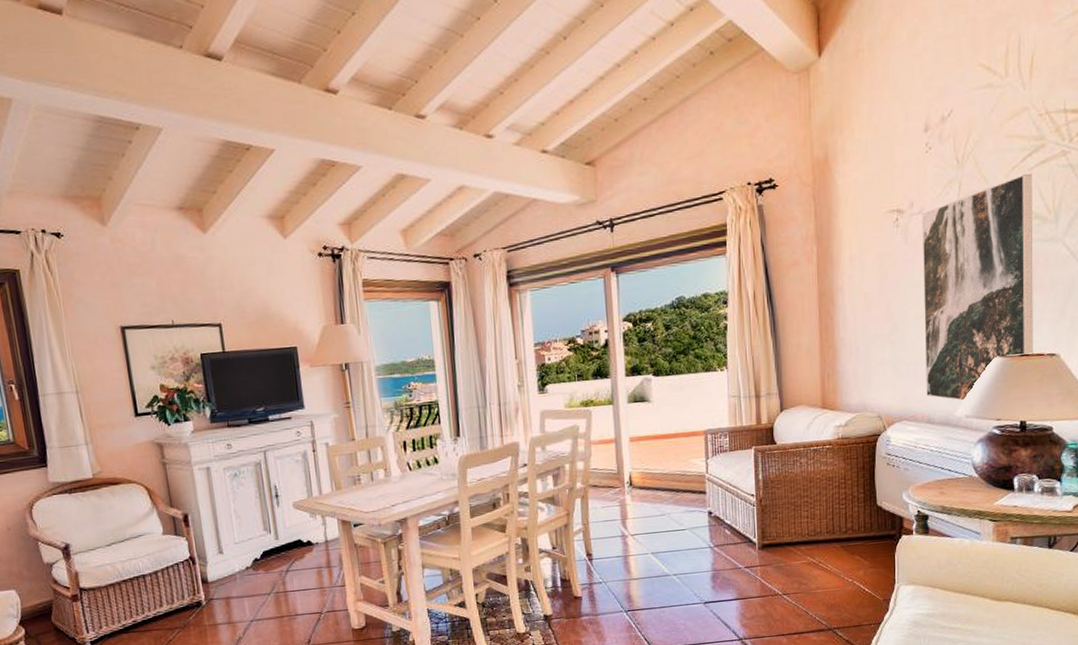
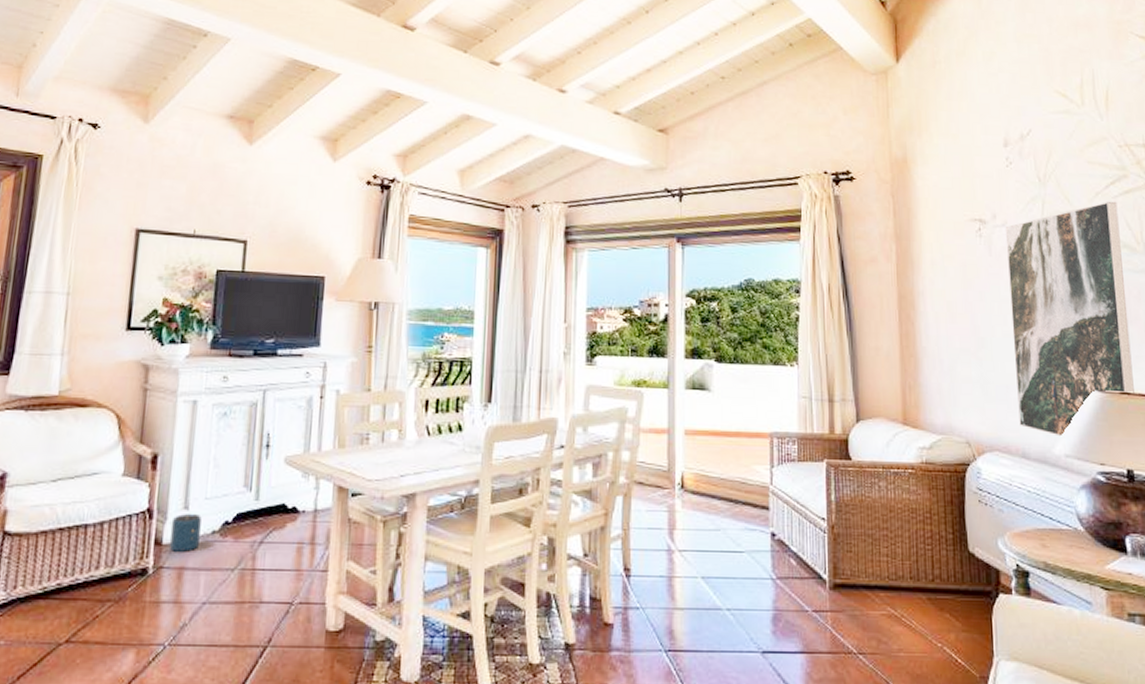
speaker: none [211,555,239,587] -> present [169,513,202,552]

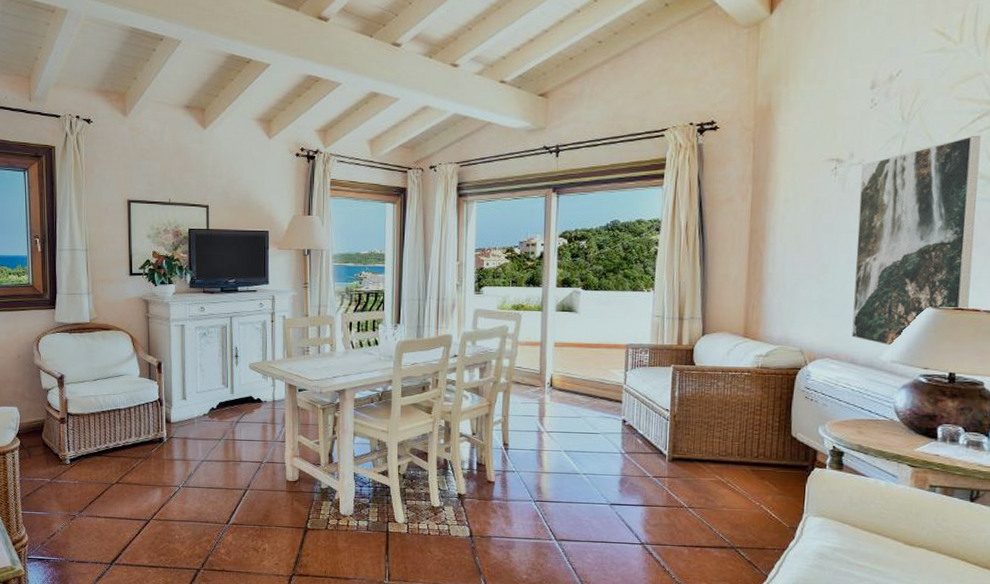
speaker: present [169,513,202,552] -> none [175,402,196,428]

